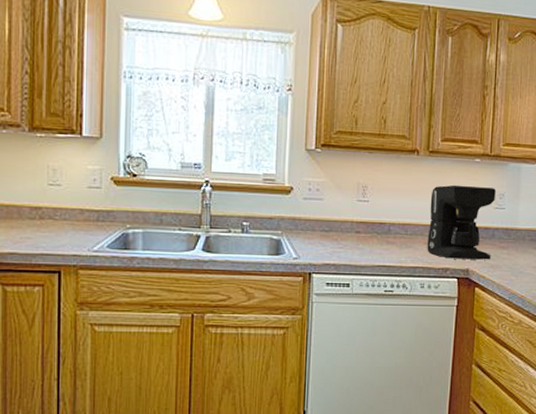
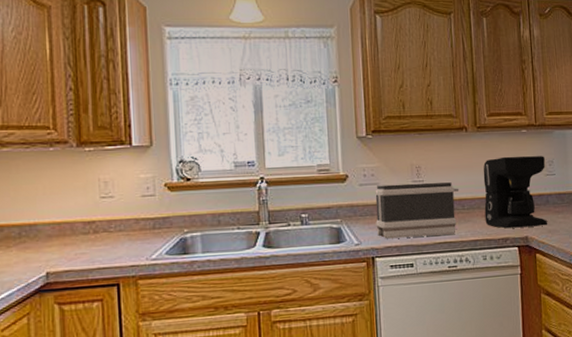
toaster: none [316,201,404,258] -> present [375,182,459,239]

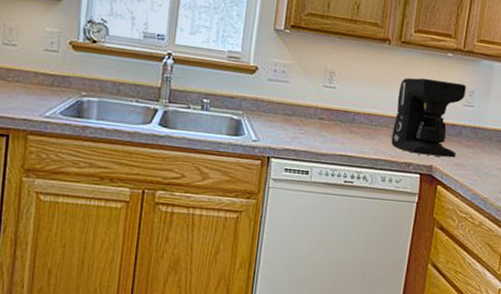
toaster: present [375,182,459,239] -> none [277,83,371,149]

